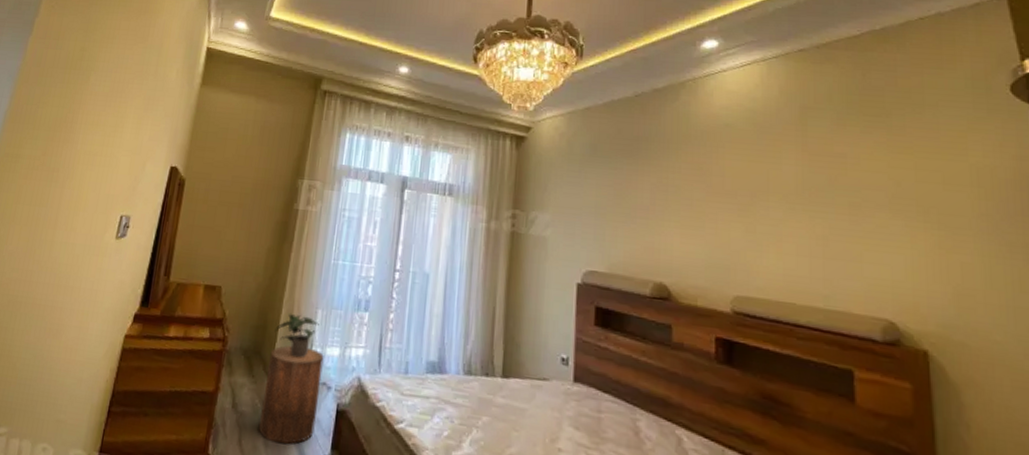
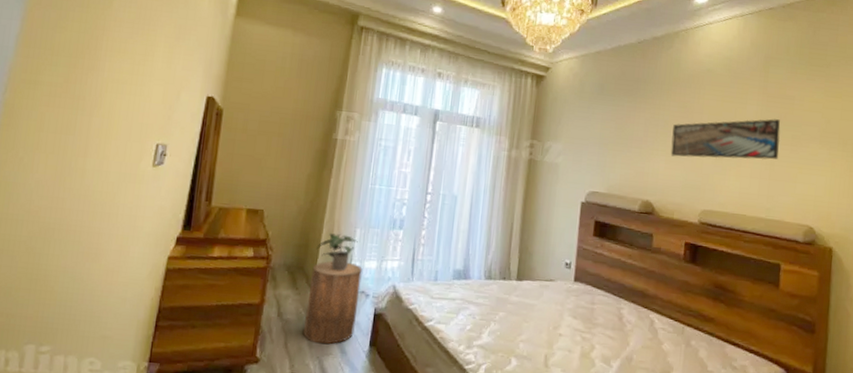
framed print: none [686,182,834,233] -> present [670,119,781,160]

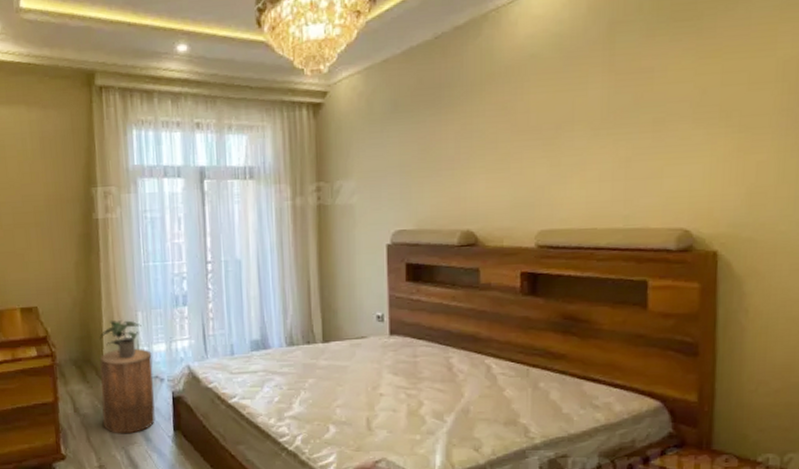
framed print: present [670,119,781,160] -> none [492,101,637,172]

